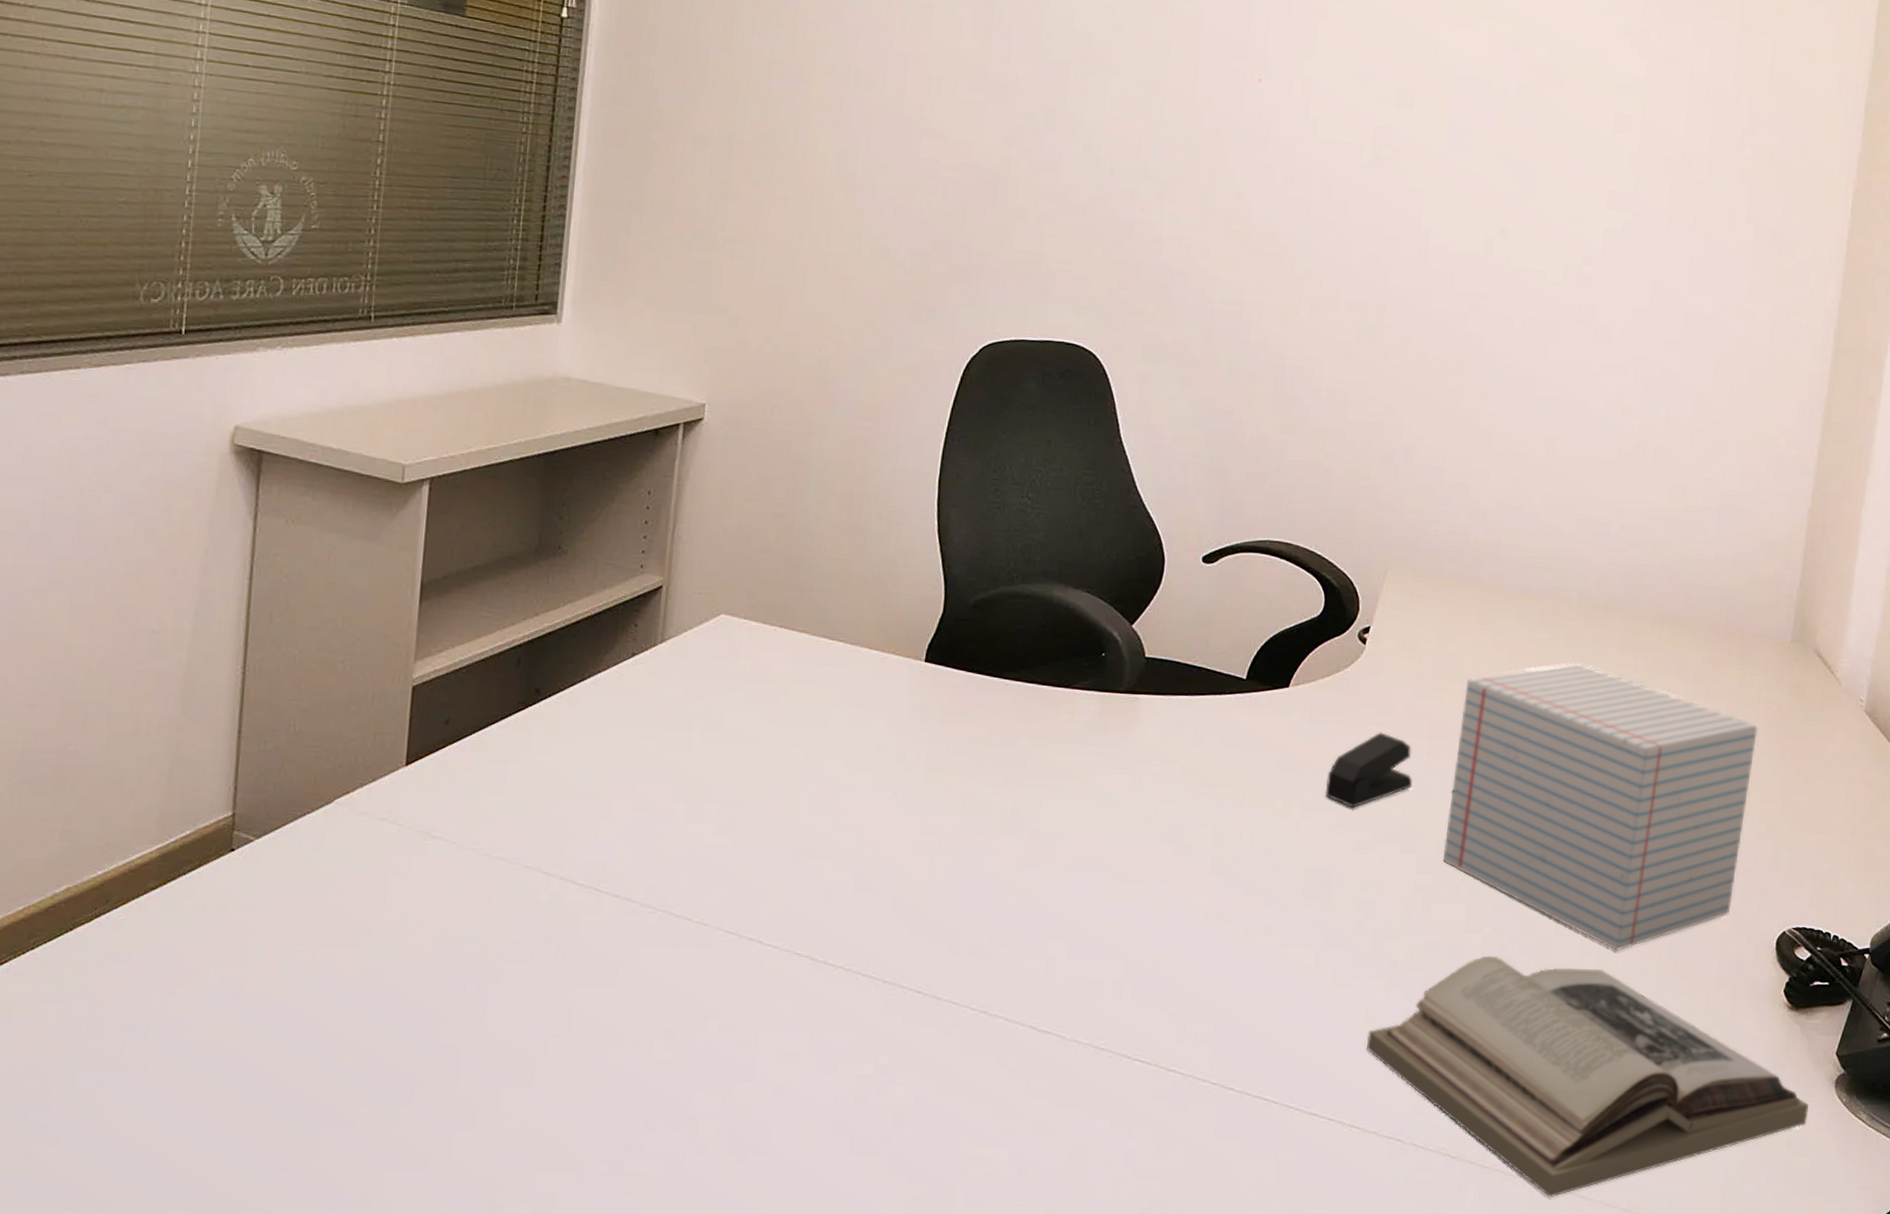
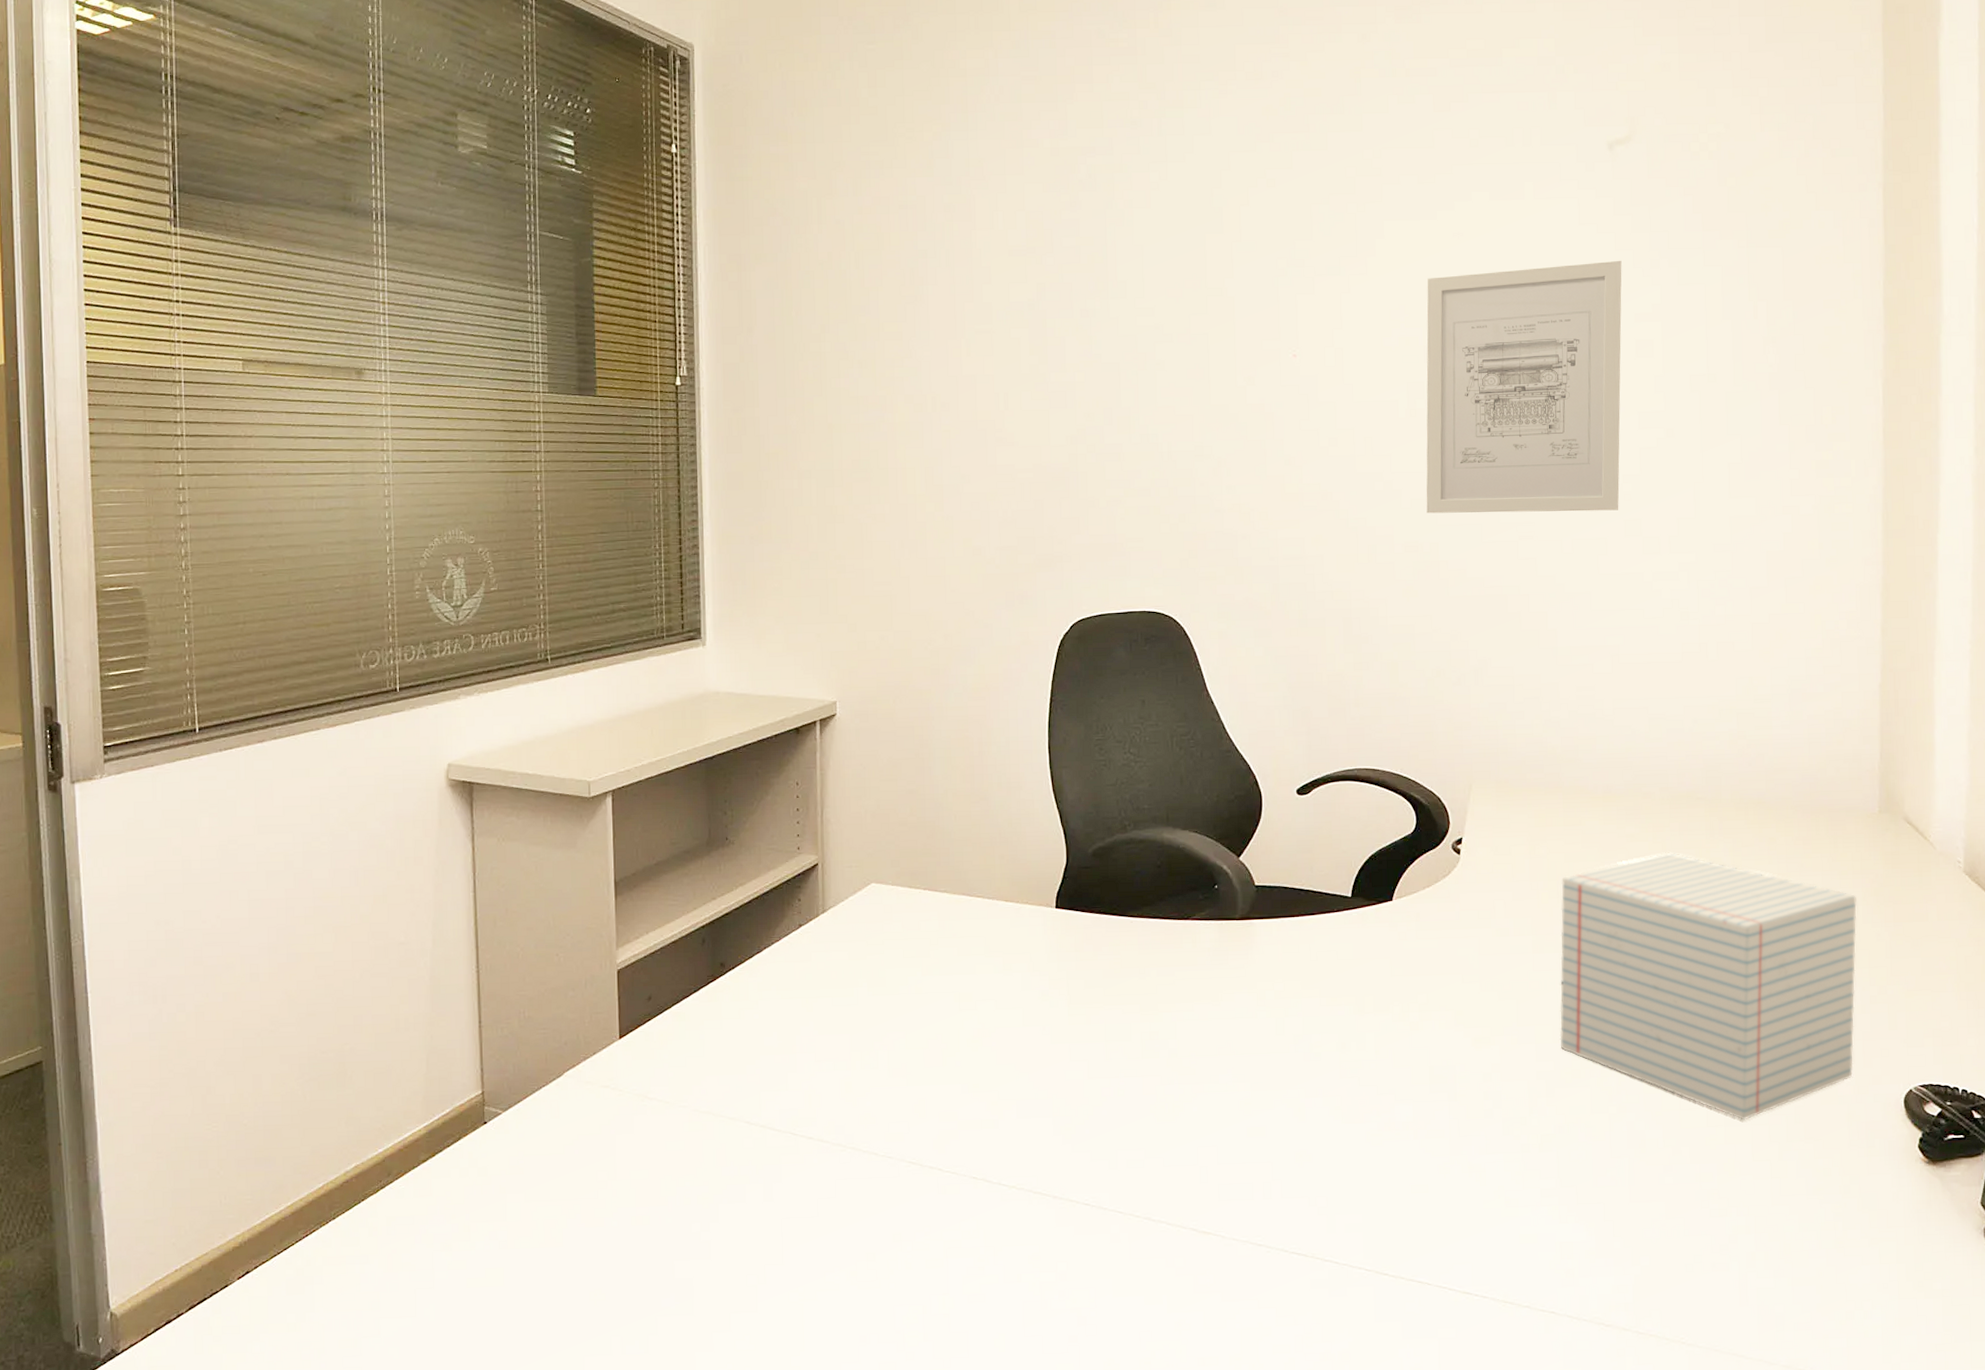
stapler: present [1325,732,1413,809] -> none [1439,934,1522,1007]
book: present [1367,955,1809,1198] -> none [1510,1133,1960,1359]
wall art: none [1377,15,1612,293] -> present [1426,260,1622,514]

